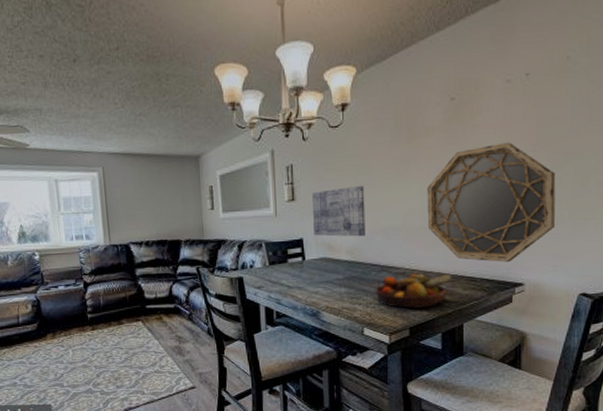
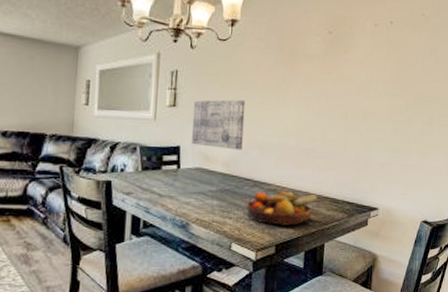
home mirror: present [427,142,556,262] -> none [300,78,409,187]

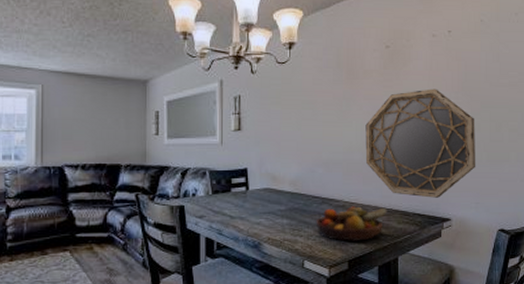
wall art: present [192,99,246,150] -> none [257,119,308,169]
home mirror: none [300,78,409,187] -> present [365,88,476,198]

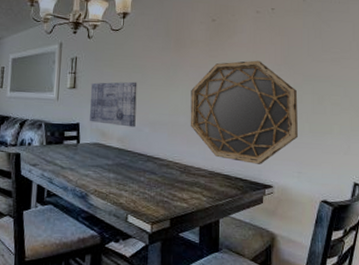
wall art: none [257,119,308,169] -> present [90,81,137,128]
fruit bowl: present [315,206,387,241] -> none [140,166,210,201]

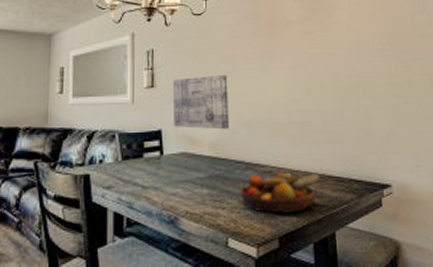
fruit bowl: none [140,166,210,201] -> present [239,172,320,214]
home mirror: present [190,60,299,164] -> none [290,40,413,161]

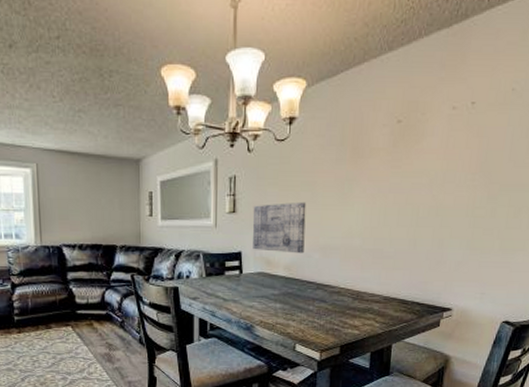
fruit bowl: present [239,172,320,214] -> none [309,293,385,328]

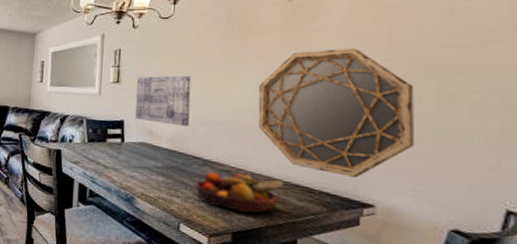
fruit bowl: none [309,293,385,328] -> present [195,172,285,214]
home mirror: none [365,169,492,287] -> present [258,48,415,178]

